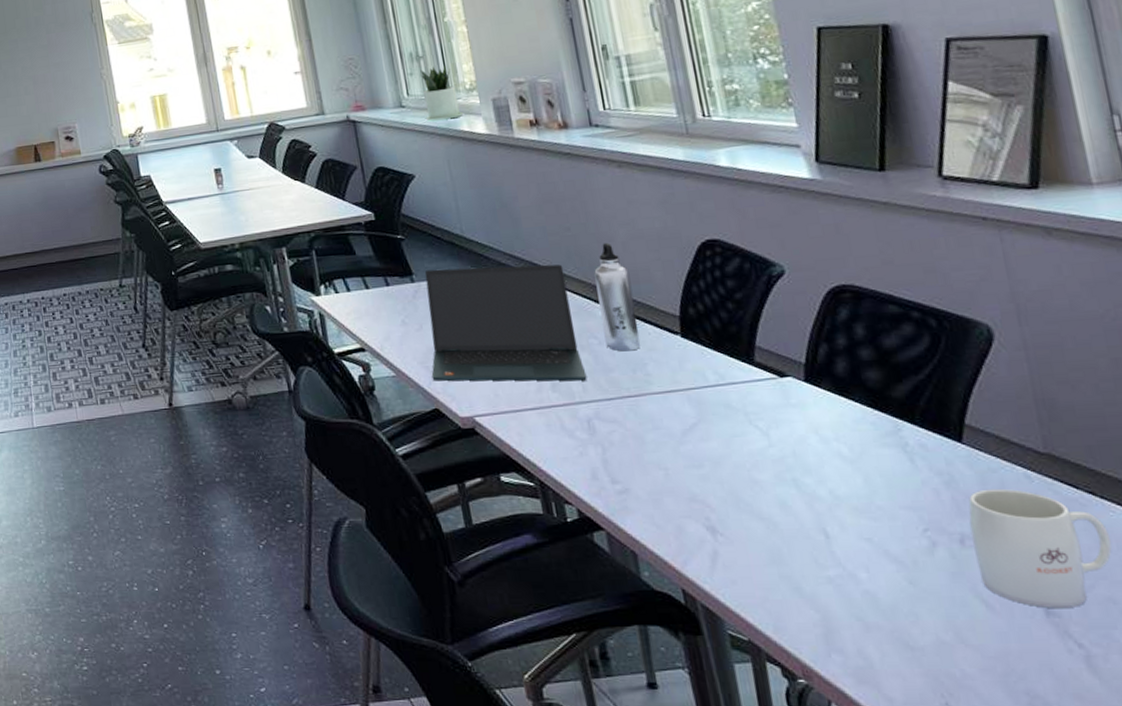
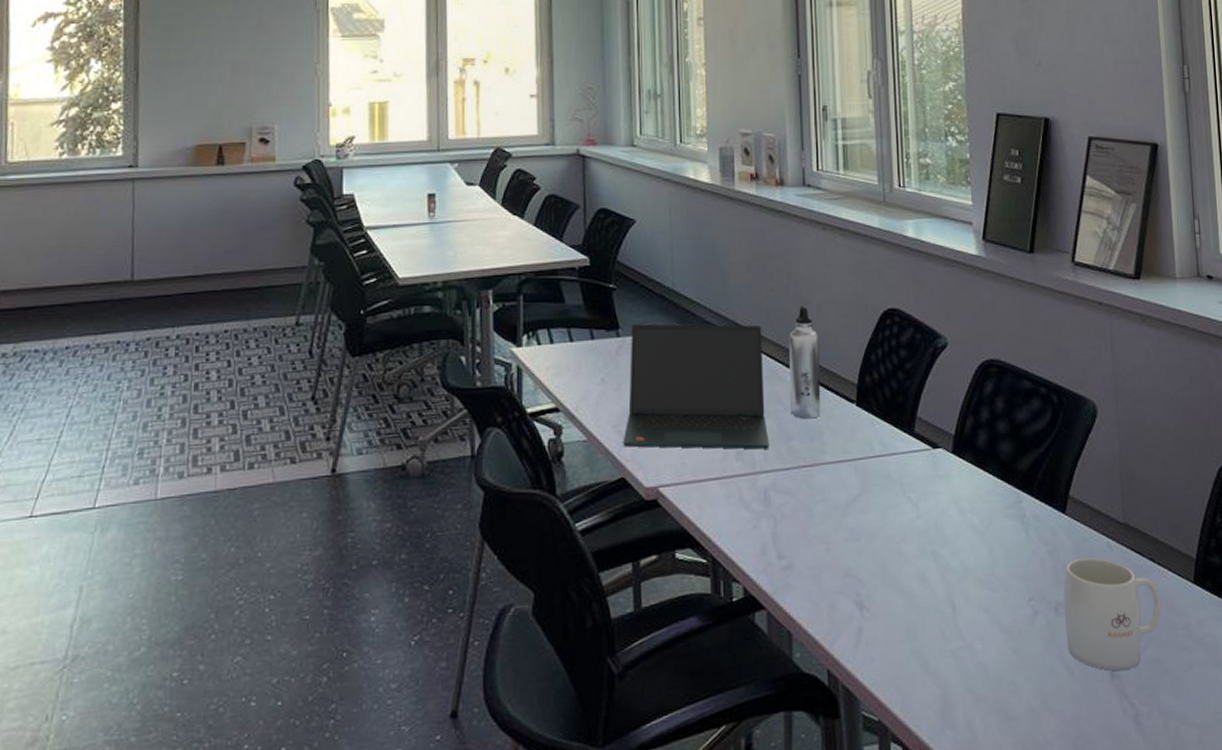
planter: present [420,65,464,122] -> none [654,107,691,164]

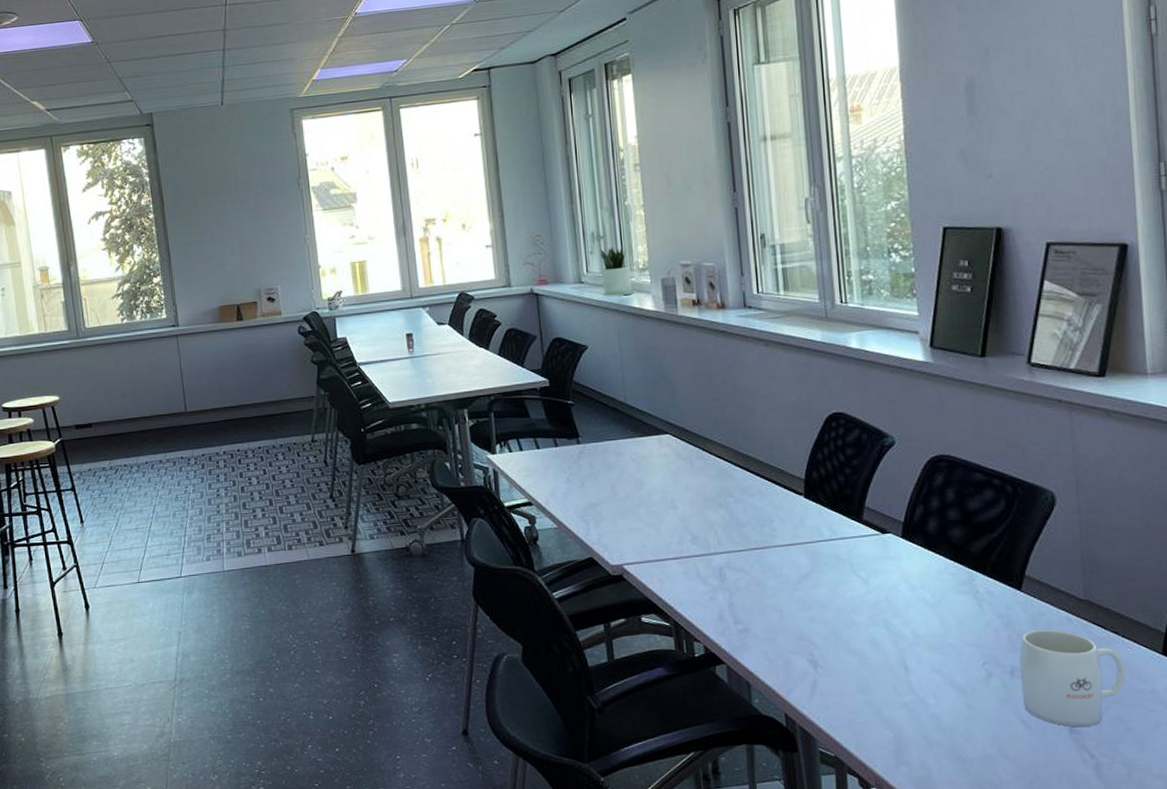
laptop: present [623,323,769,449] -> none [589,431,722,535]
planter: none [654,107,691,164] -> present [600,246,636,297]
water bottle: present [789,305,821,419] -> none [736,413,770,509]

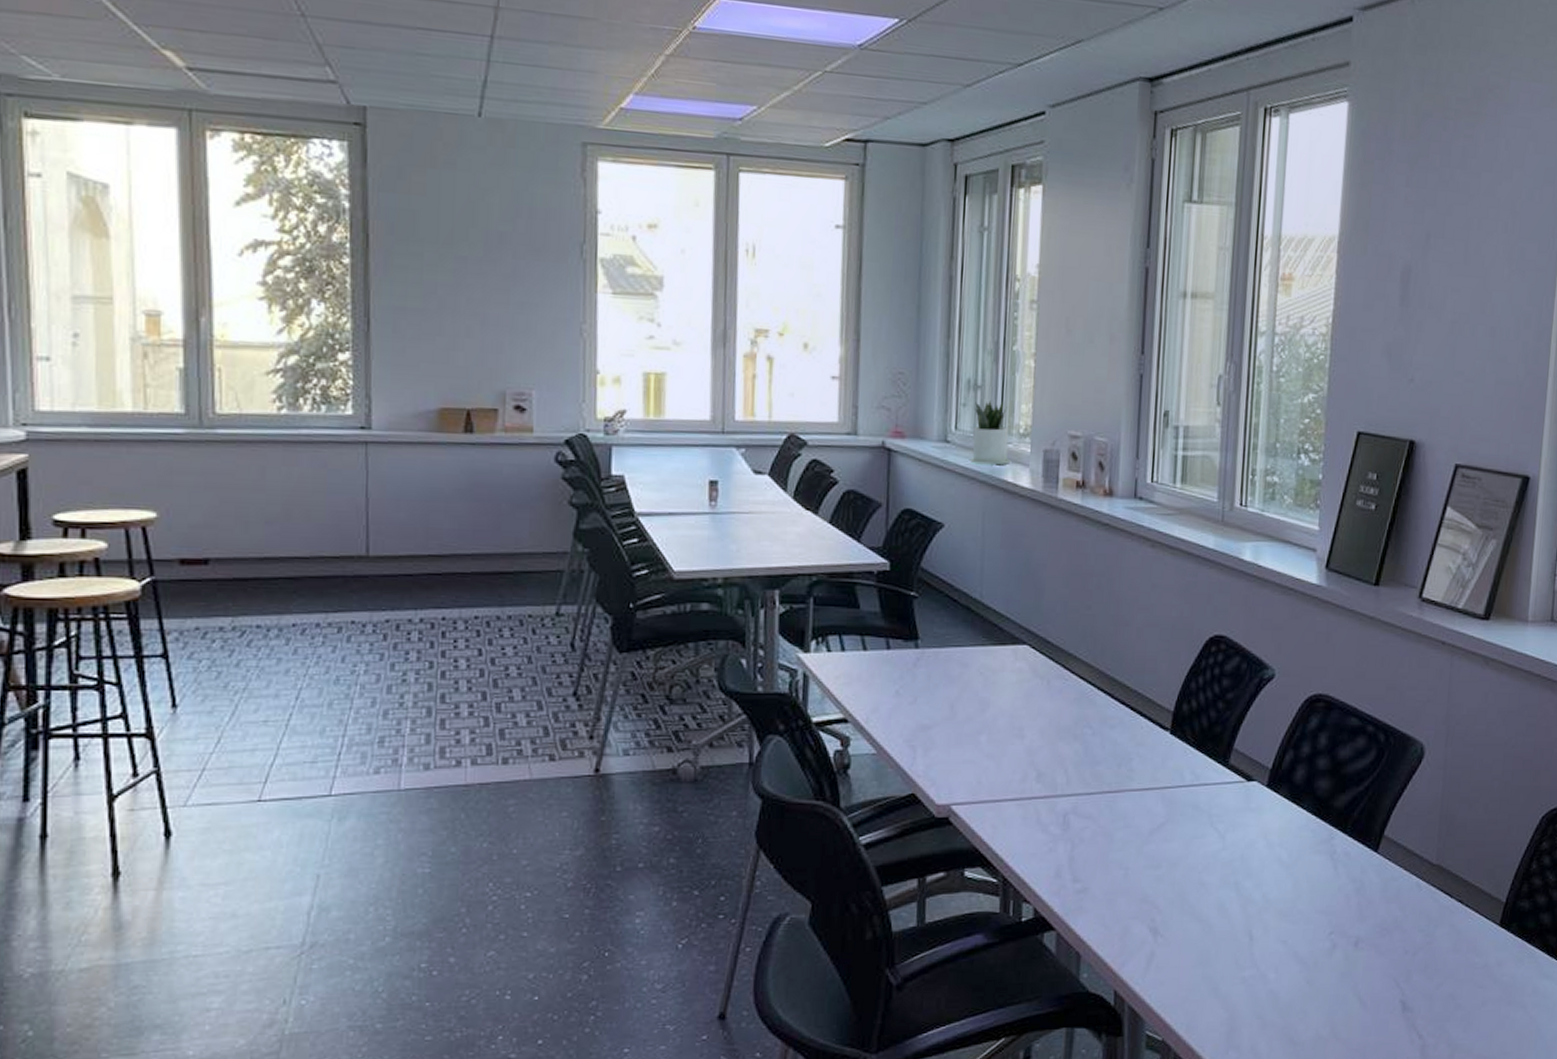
mug: present [1019,629,1127,727] -> none [1362,895,1465,1005]

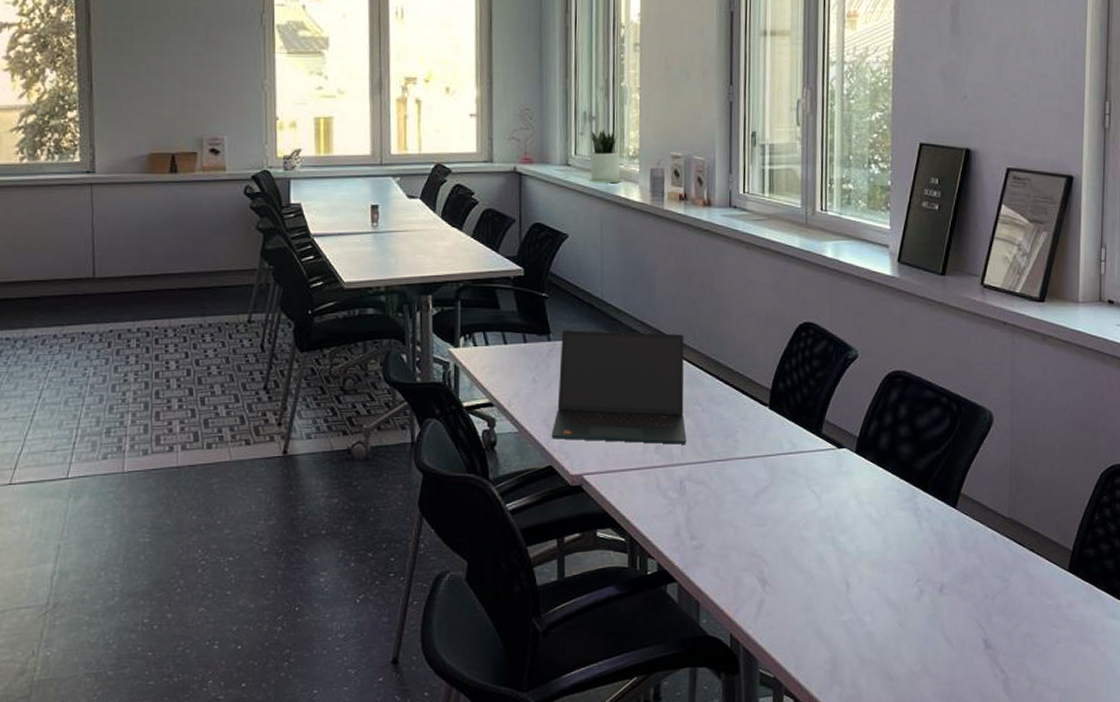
laptop: none [915,636,1076,772] -> present [551,330,687,445]

